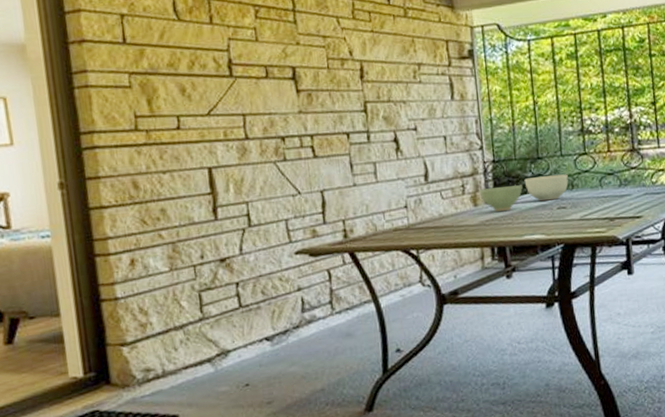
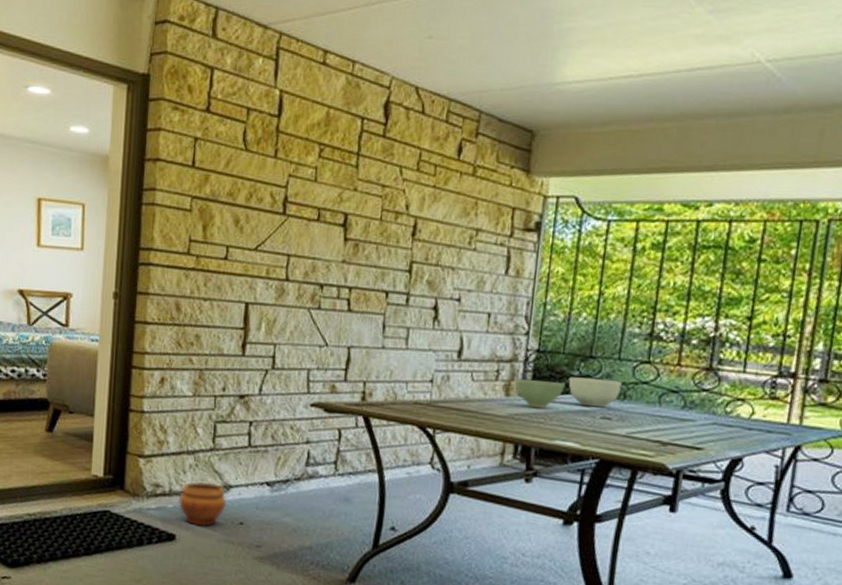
planter pot: none [174,351,228,401] -> present [178,481,227,527]

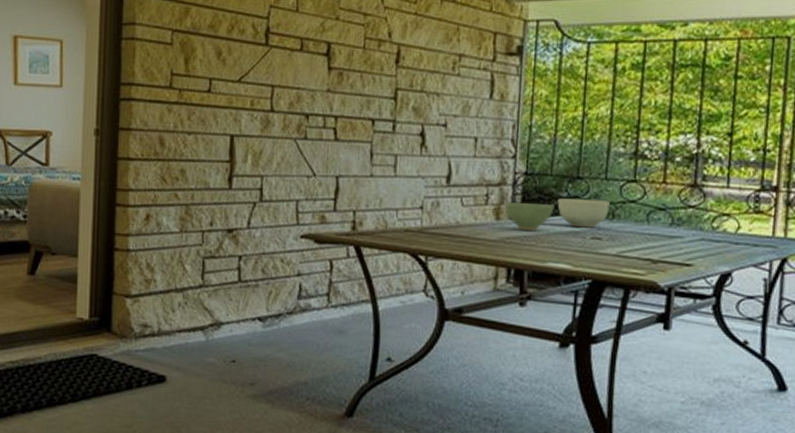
planter pot: present [178,481,227,527] -> none [167,319,219,366]

